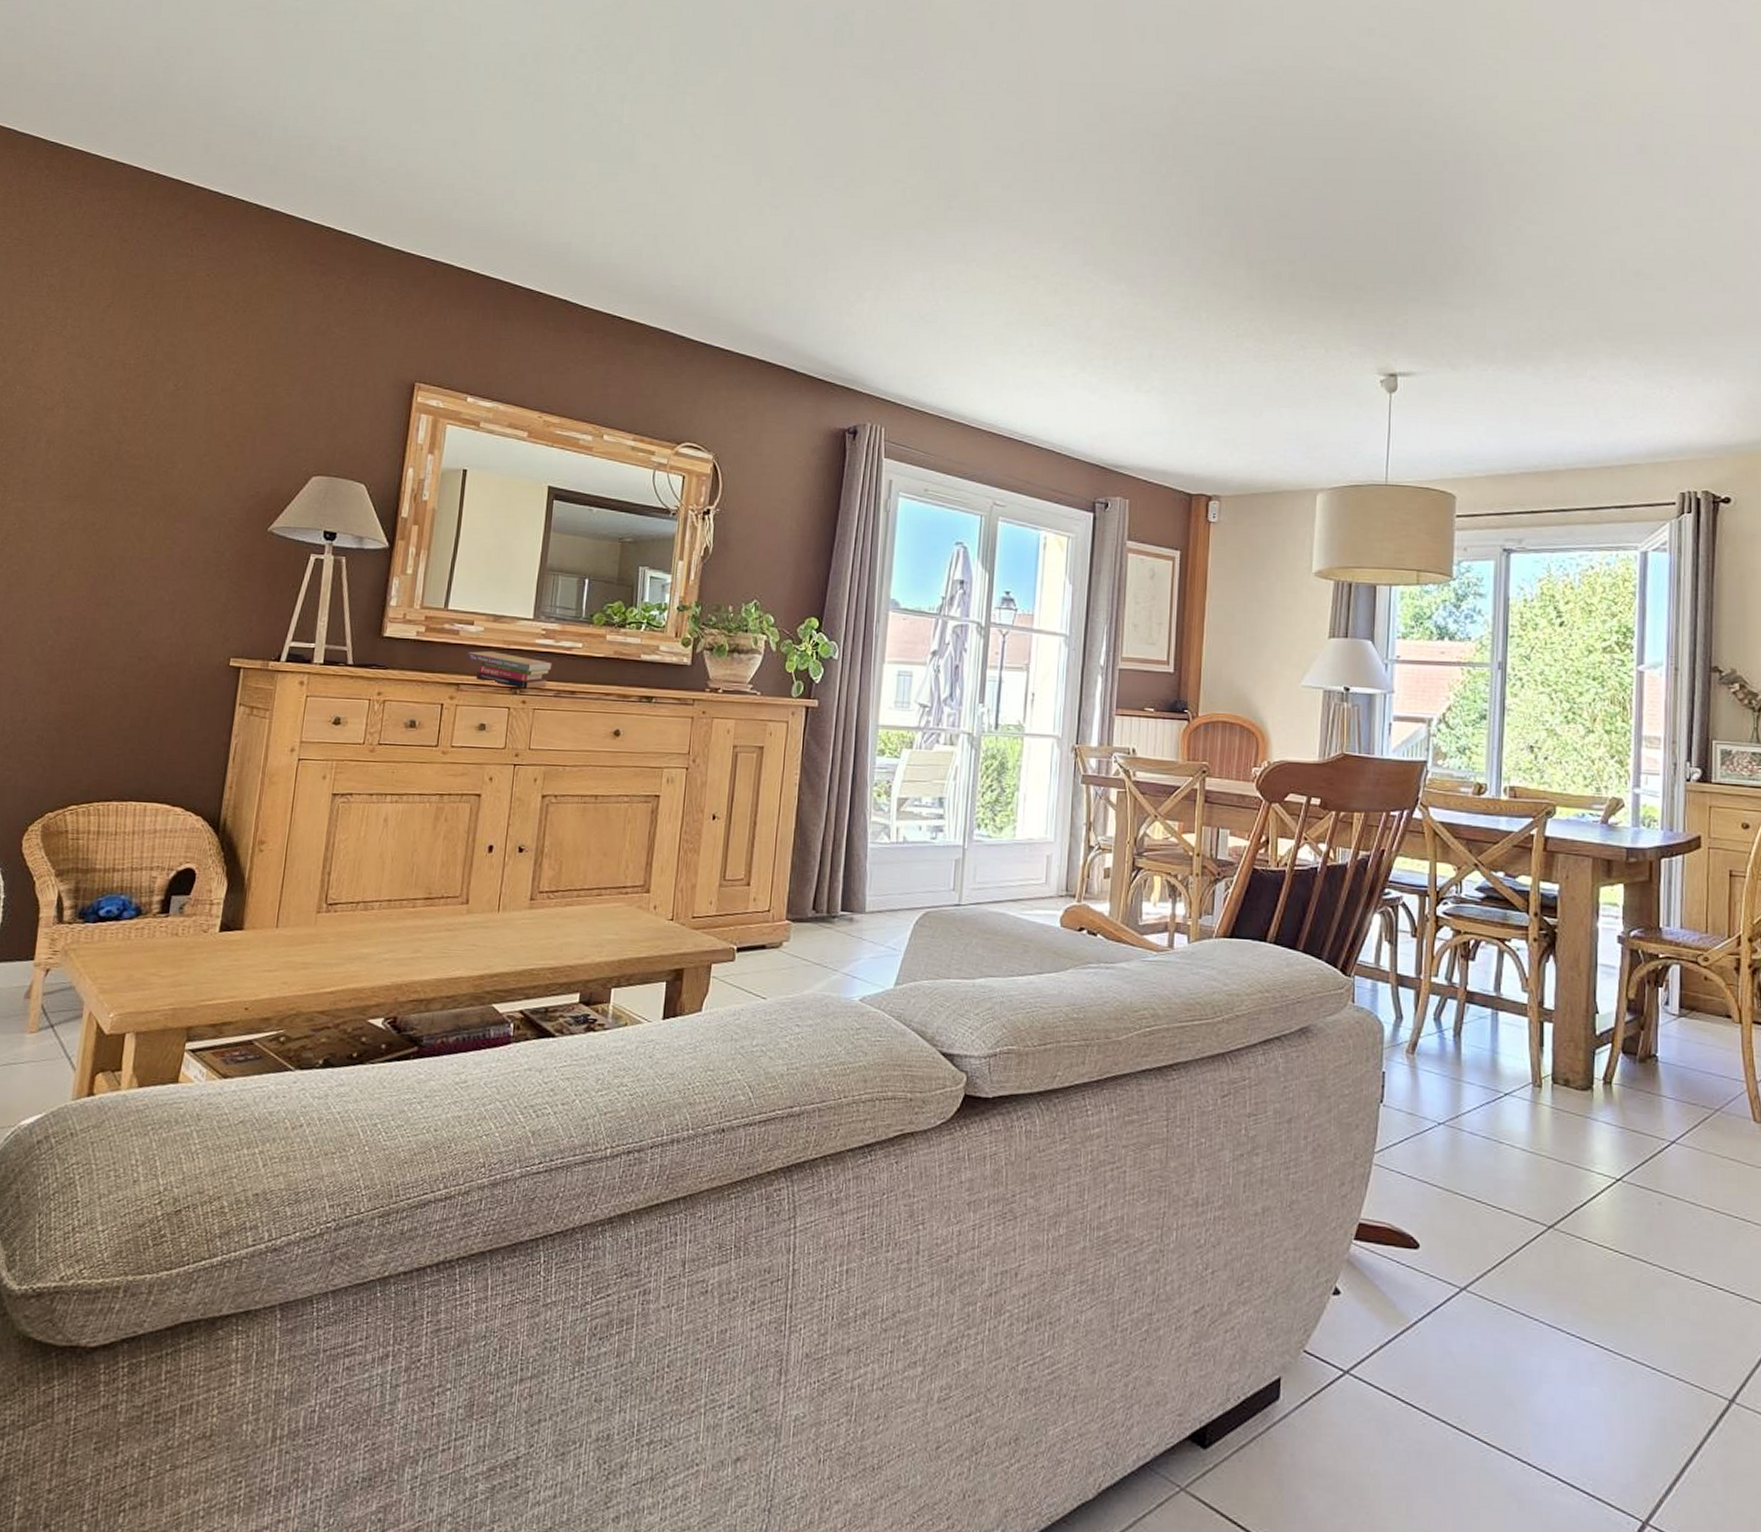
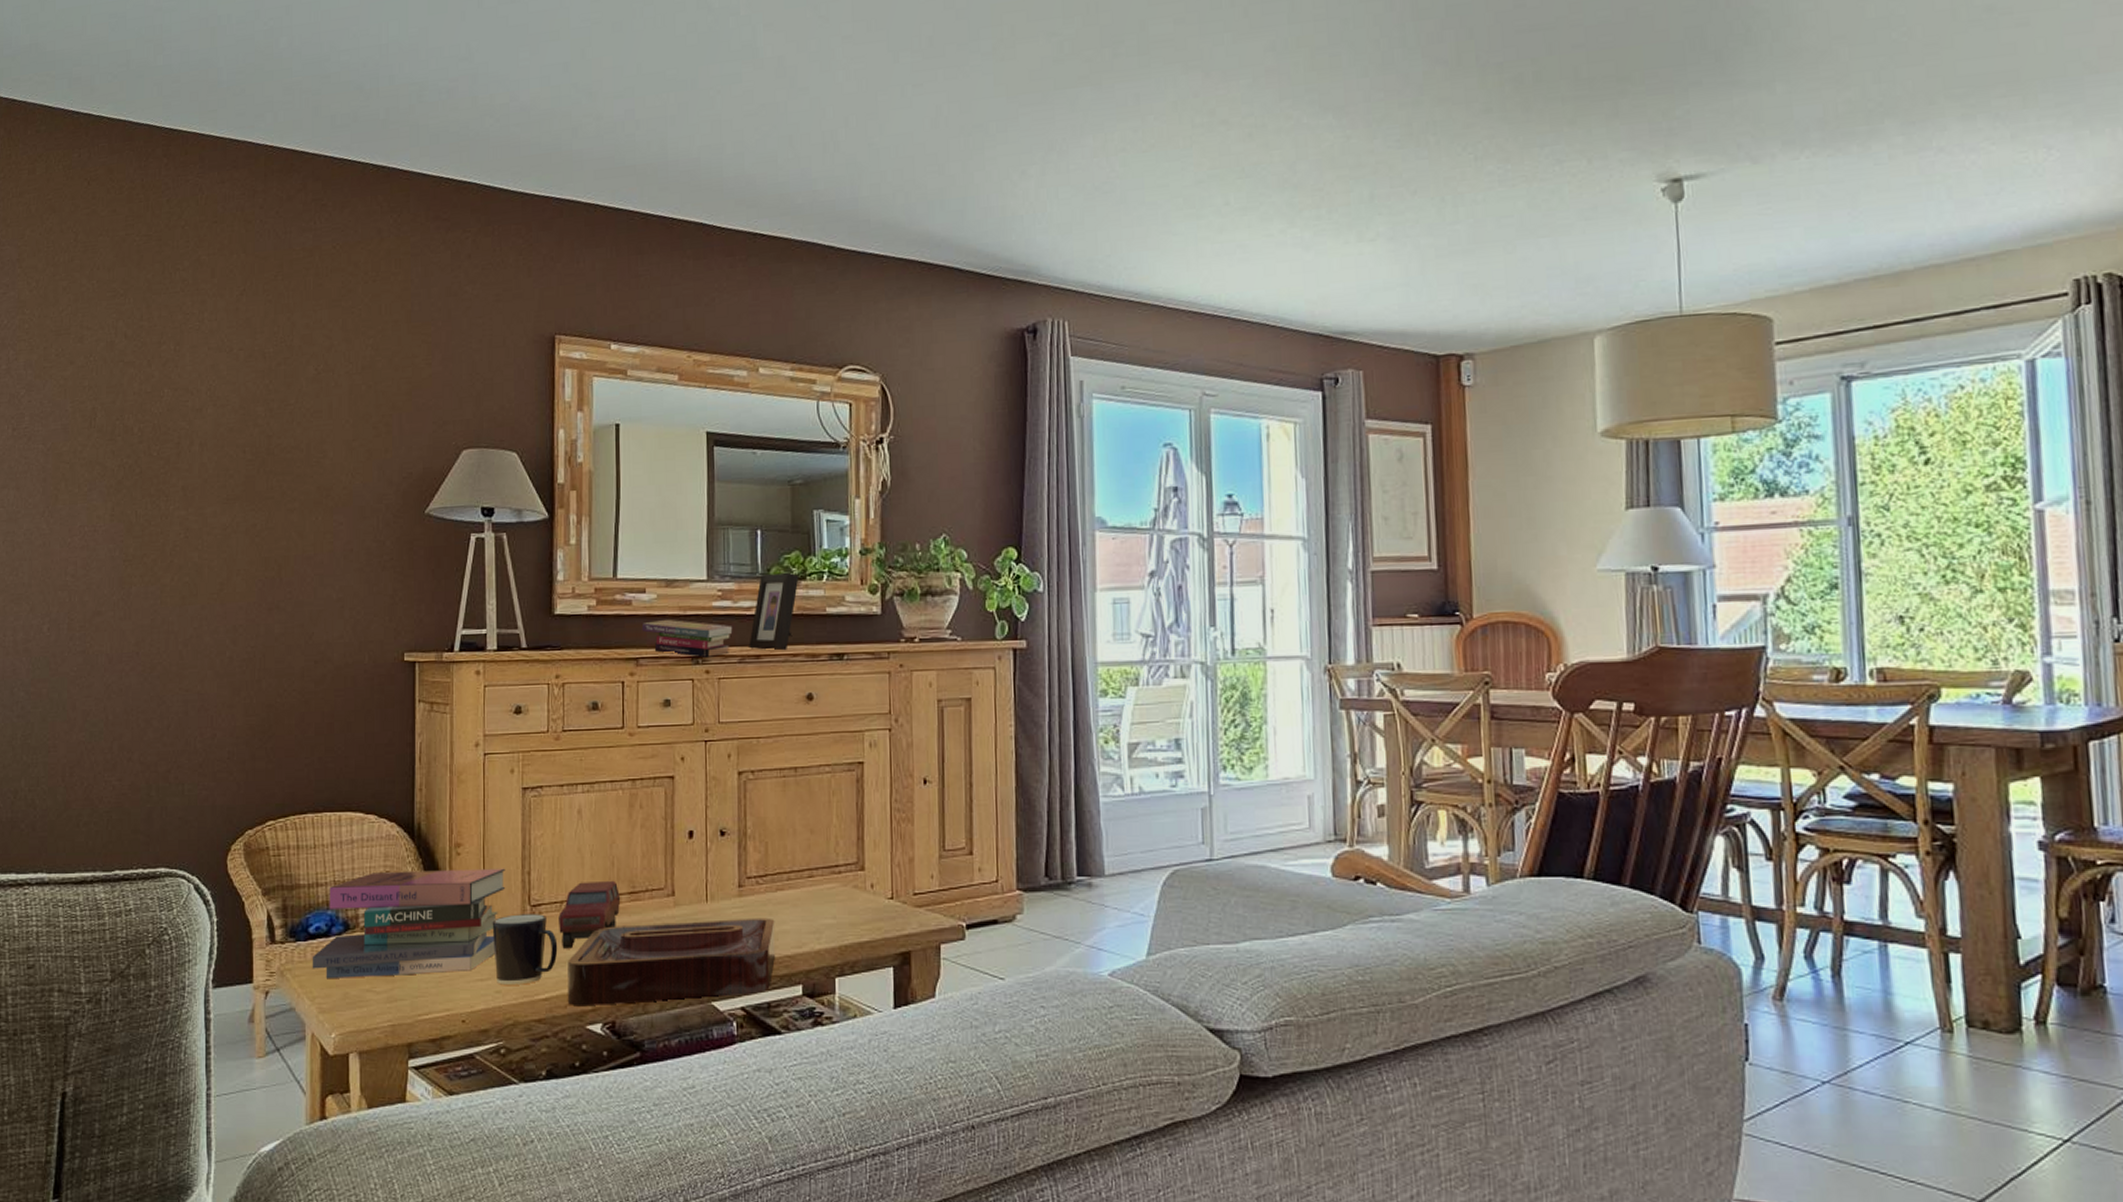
books: none [97,862,307,963] -> present [312,868,506,980]
mug: none [284,911,349,978] -> present [492,914,558,986]
toy car: none [352,885,417,947] -> present [559,880,621,949]
decorative tray: none [353,928,561,1001] -> present [568,917,776,1007]
picture frame: none [565,619,620,690] -> present [749,573,799,651]

